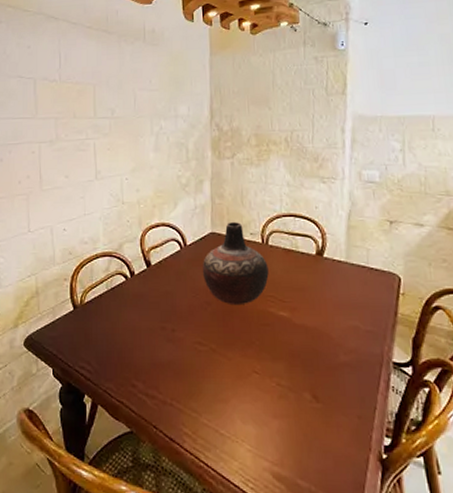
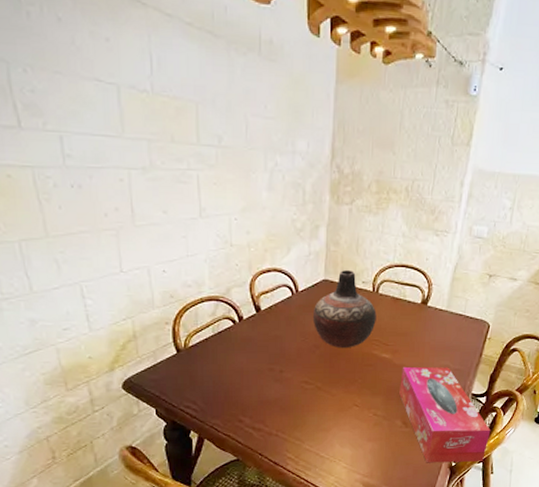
tissue box: none [303,326,427,455] -> present [399,366,491,463]

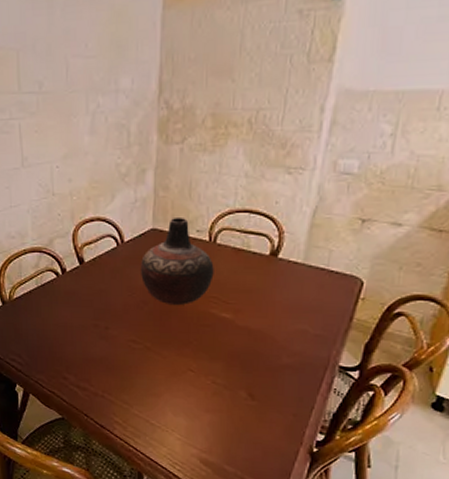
tissue box: present [399,366,491,463] -> none [243,329,367,451]

